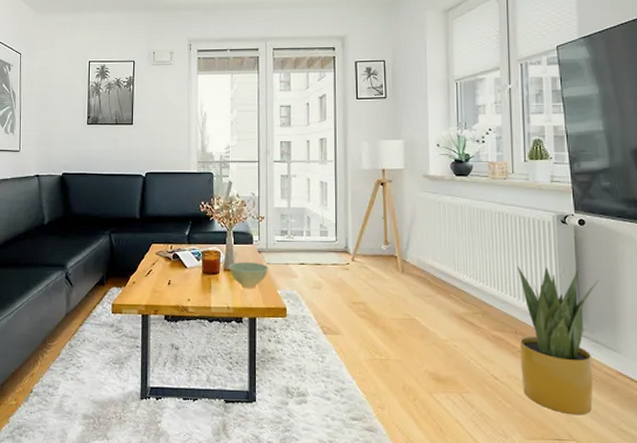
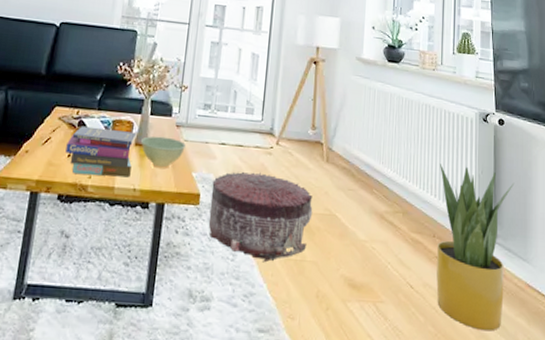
books: none [166,258,224,298] -> present [65,126,137,177]
pouf: none [296,286,393,363] -> present [208,171,313,263]

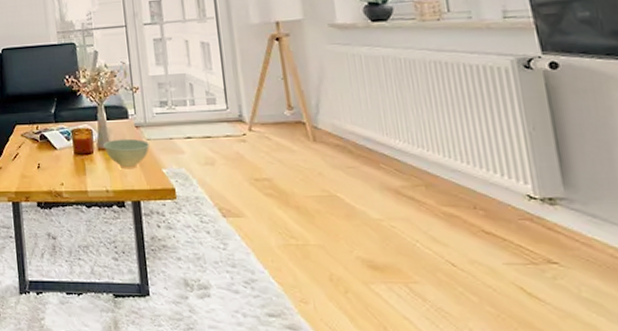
books: present [65,126,137,177] -> none [34,138,100,183]
pouf: present [208,171,313,263] -> none [185,161,308,249]
planter: present [436,163,515,331] -> none [468,125,597,310]

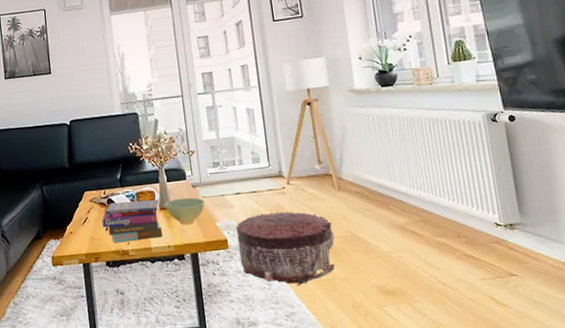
books: none [34,138,100,183] -> present [102,199,163,243]
pouf: none [185,161,308,249] -> present [236,211,335,286]

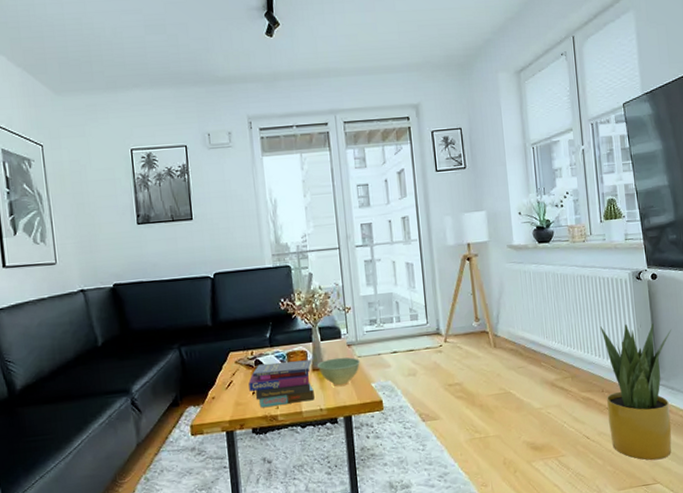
pouf: present [236,211,335,286] -> none [391,370,489,446]
planter: none [453,166,543,311] -> present [601,323,672,460]

